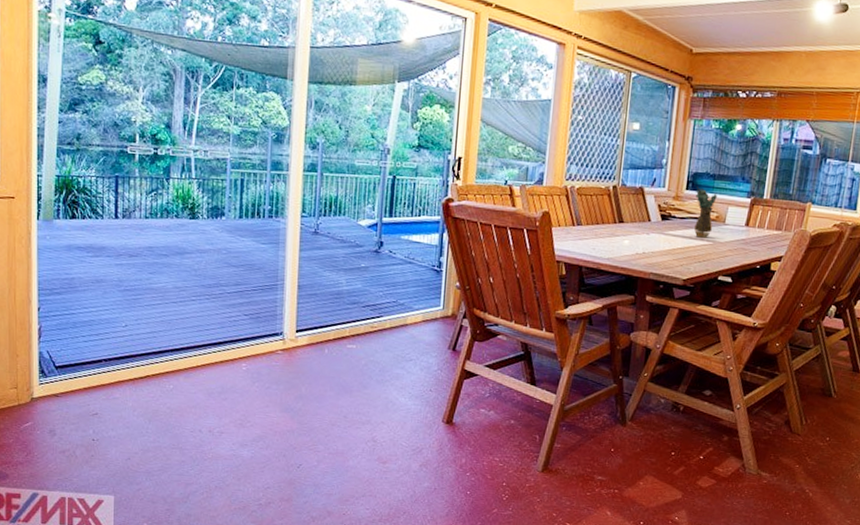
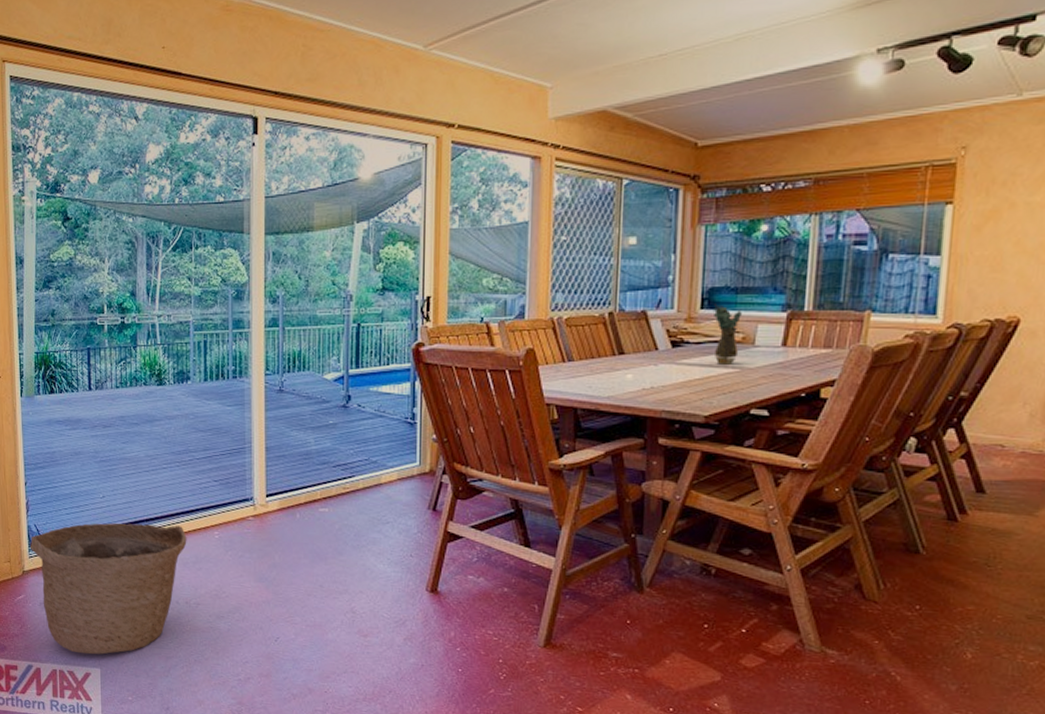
basket: none [40,351,213,482] -> present [29,523,187,655]

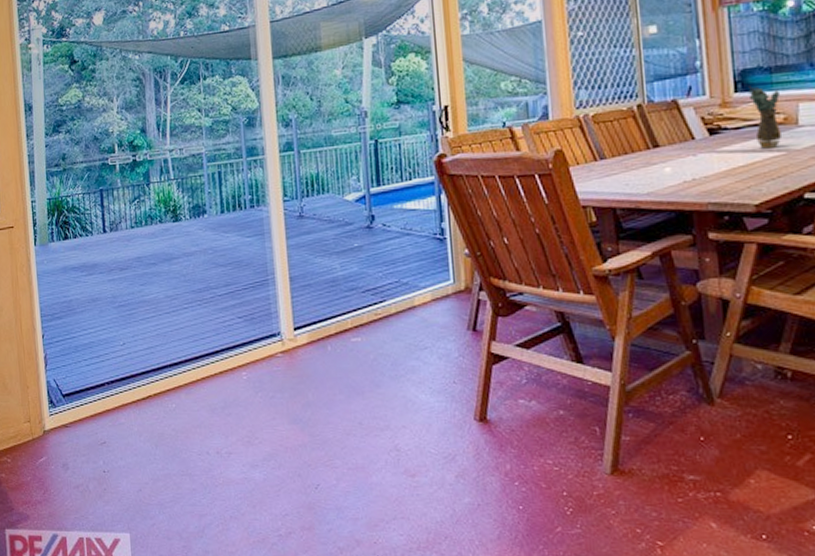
basket: present [29,523,187,655] -> none [49,369,214,518]

